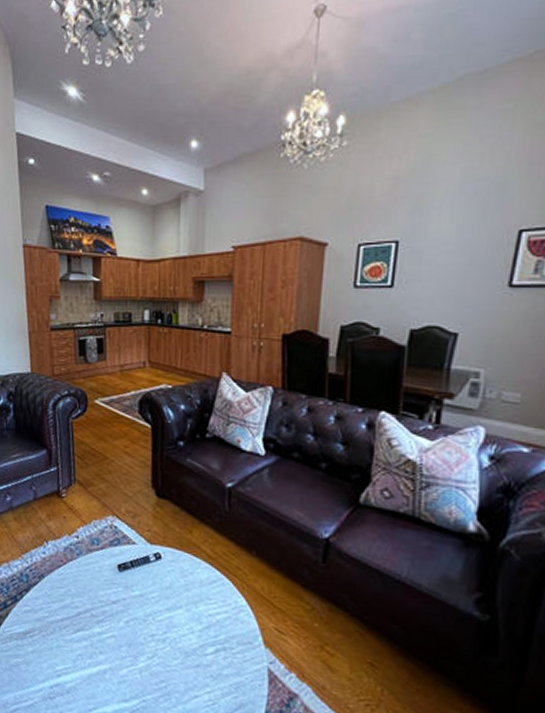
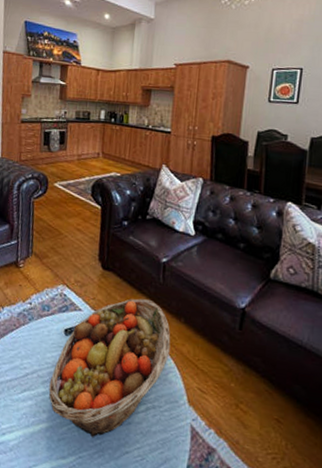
fruit basket: none [104,529,241,682] -> present [48,298,171,439]

